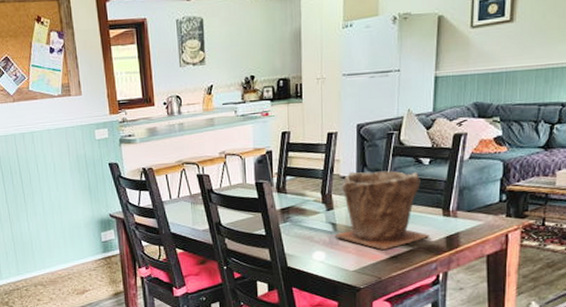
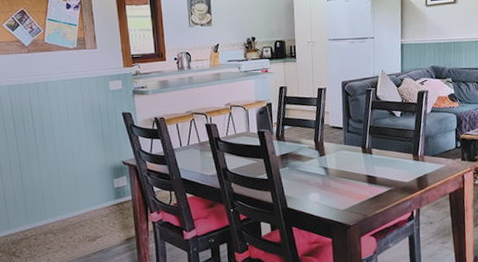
plant pot: present [334,170,429,250] -> none [327,121,404,190]

